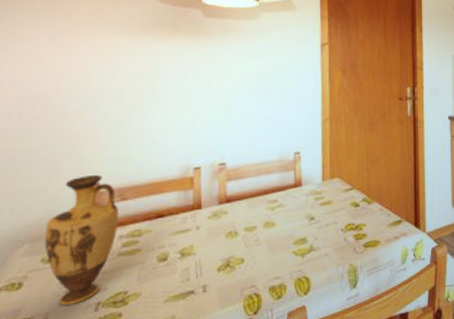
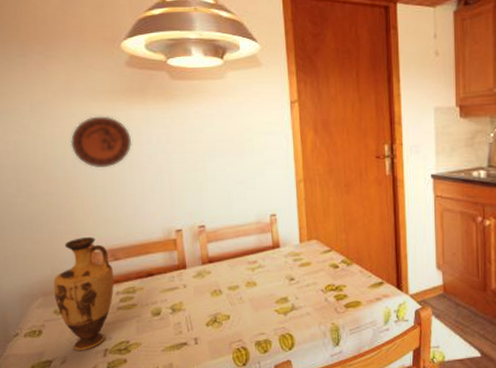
decorative plate: none [87,49,157,102] -> present [70,116,132,169]

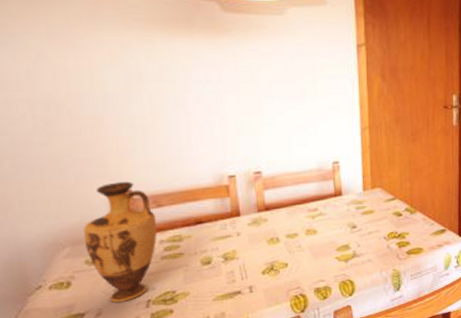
decorative plate: present [70,116,132,169] -> none [100,47,177,107]

